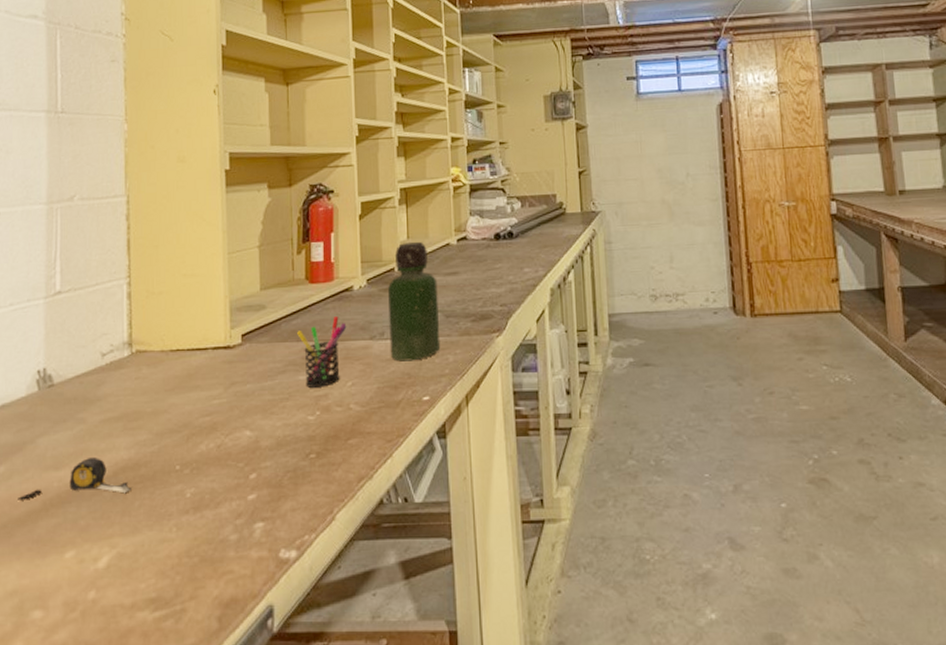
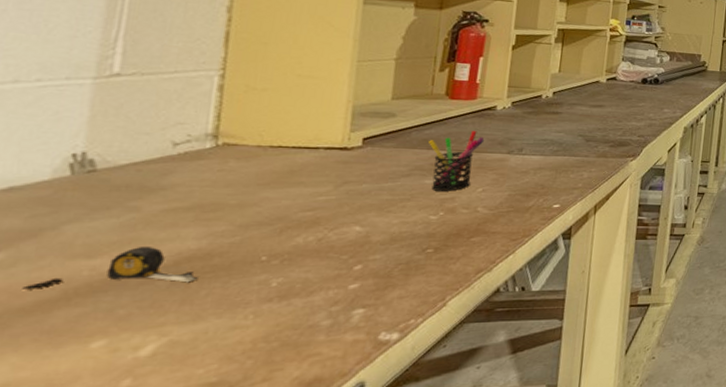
bottle: present [387,241,441,362] -> none [526,75,583,175]

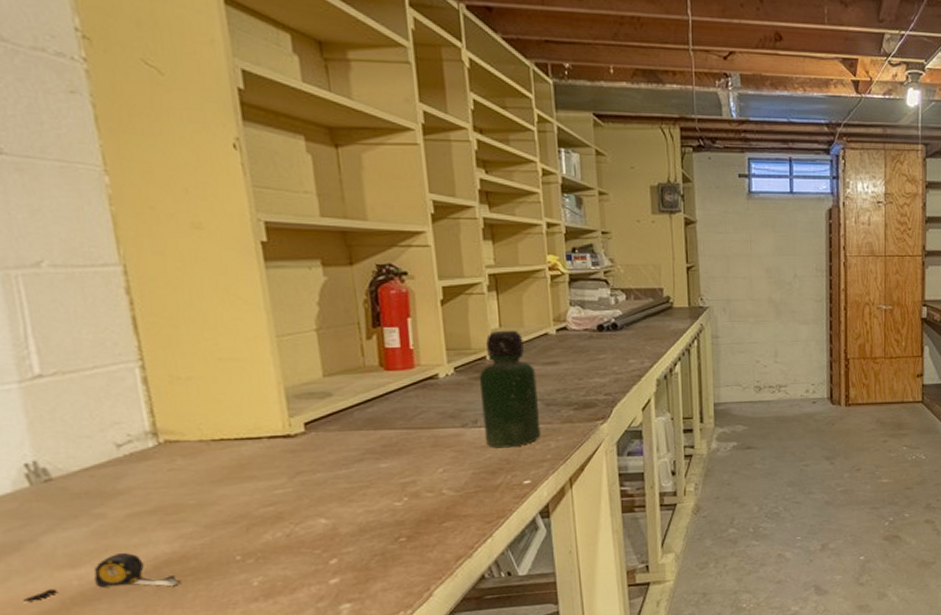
pen holder: present [427,130,485,191] -> none [372,403,434,475]
bottle: none [526,75,583,175] -> present [478,330,541,448]

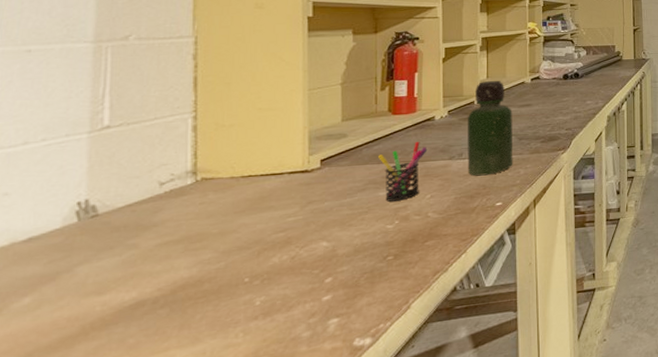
tape measure: present [23,552,181,602] -> none [48,278,192,329]
pen holder: none [372,403,434,475] -> present [377,141,428,202]

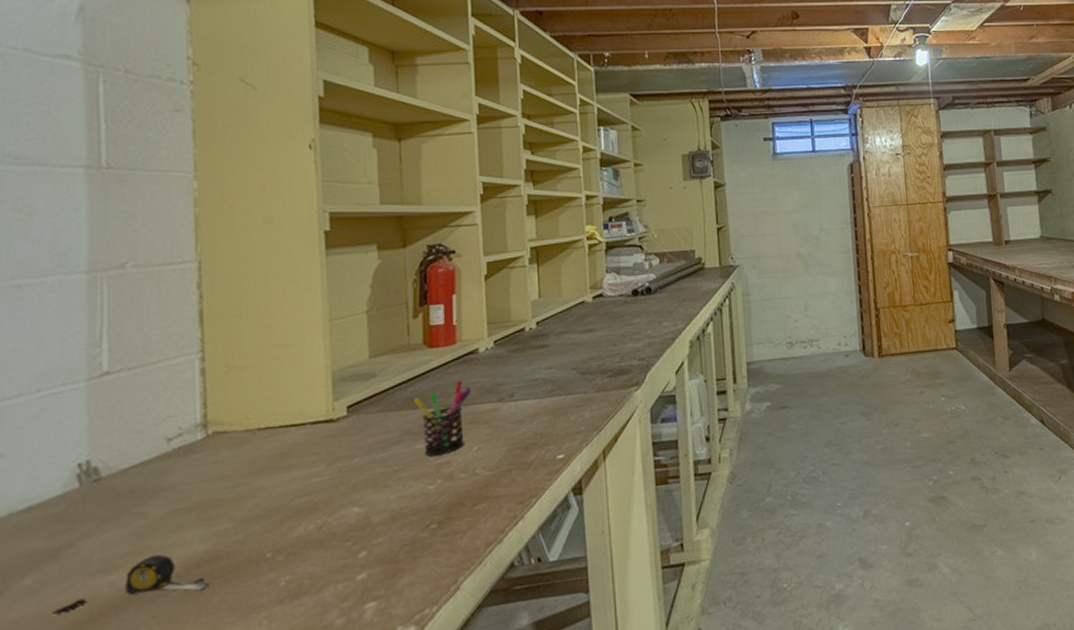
tape measure: none [48,278,192,329] -> present [52,554,209,615]
bottle: present [467,80,513,176] -> none [517,300,576,422]

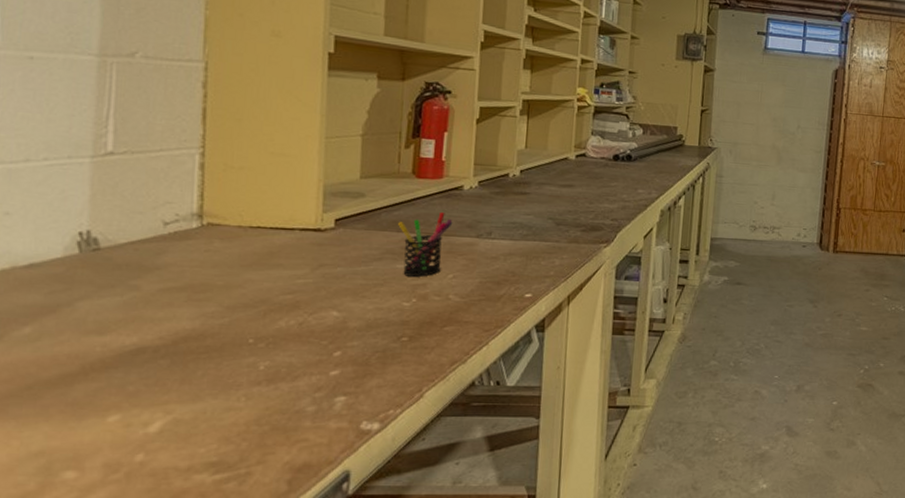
tape measure: present [52,554,209,615] -> none [48,324,194,363]

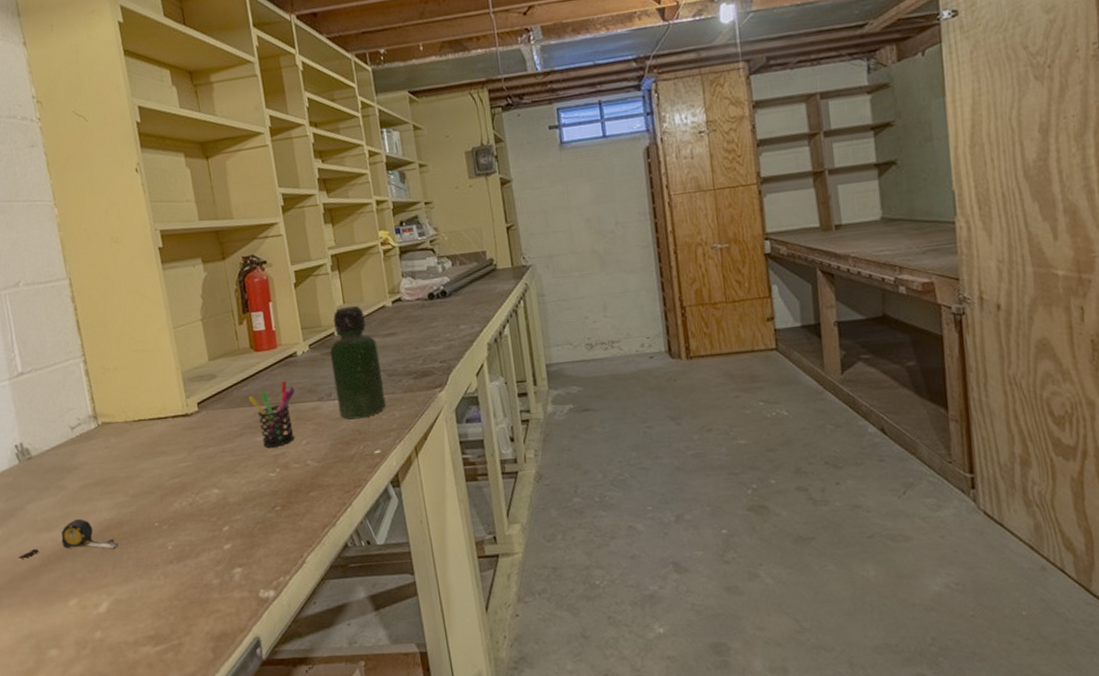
tape measure: none [48,324,194,363] -> present [18,518,118,559]
bottle: none [495,151,552,261] -> present [329,305,387,420]

